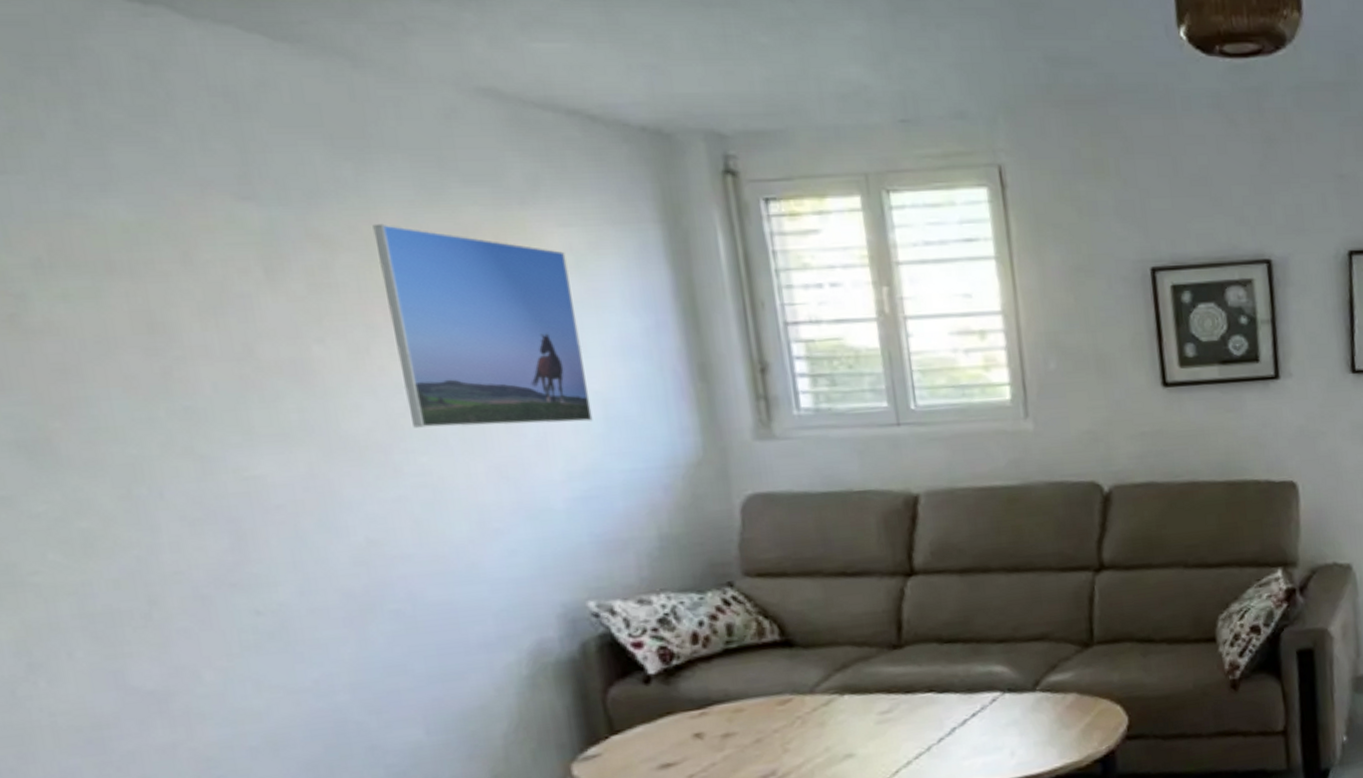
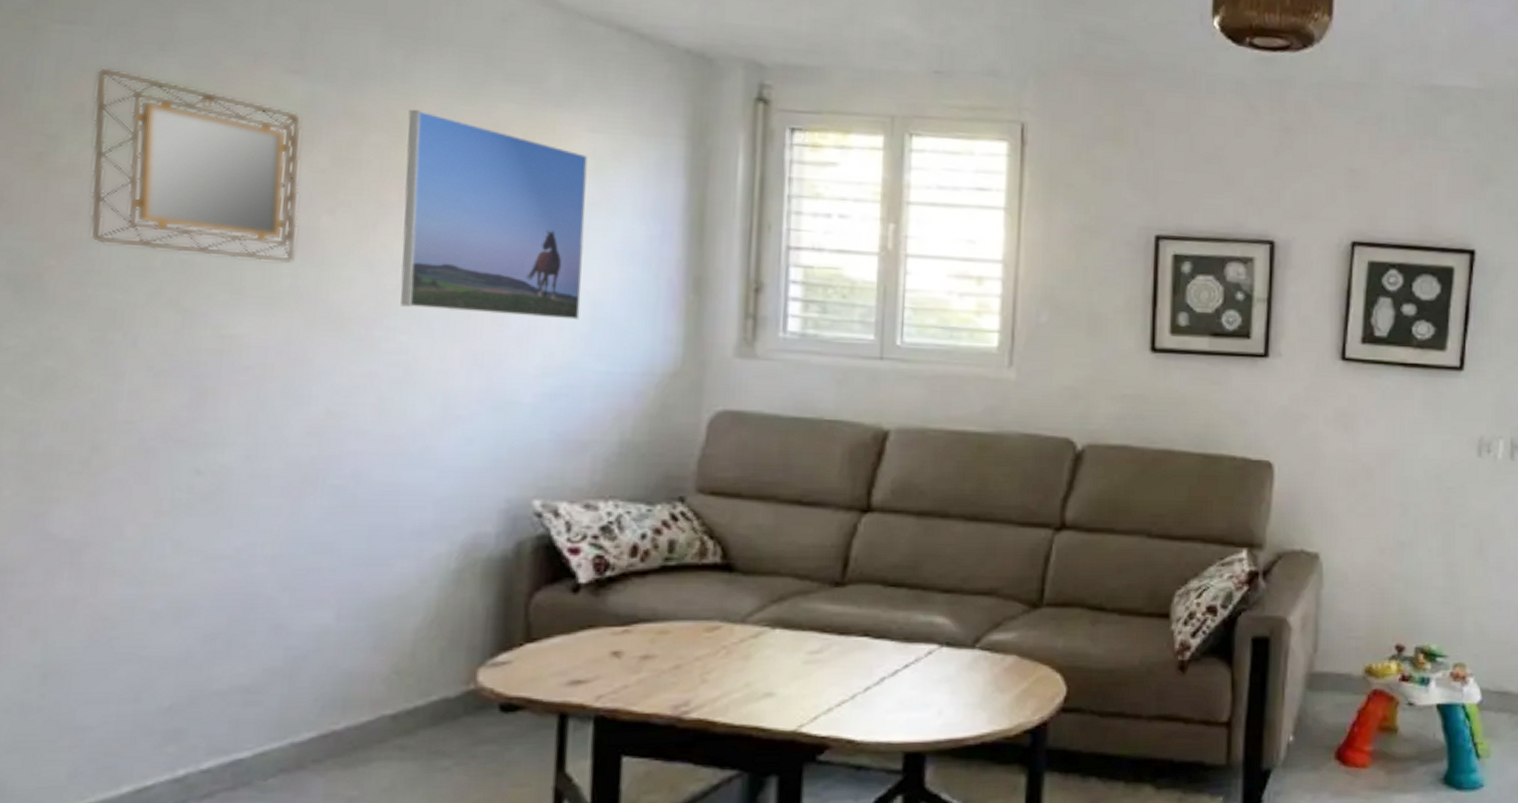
home mirror: none [43,216,297,401] -> present [89,68,302,264]

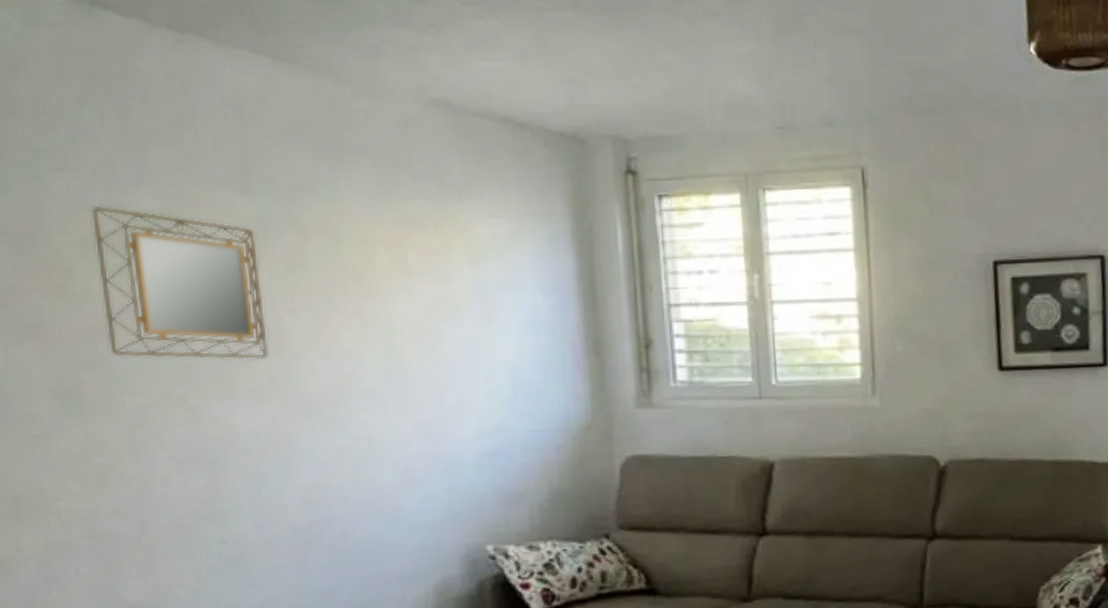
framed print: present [400,109,588,320] -> none [339,213,503,388]

